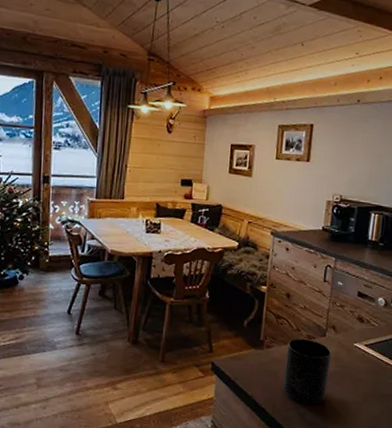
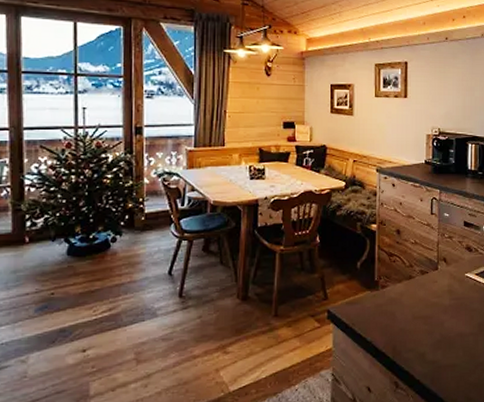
mug: present [283,339,332,404] -> none [402,275,446,342]

